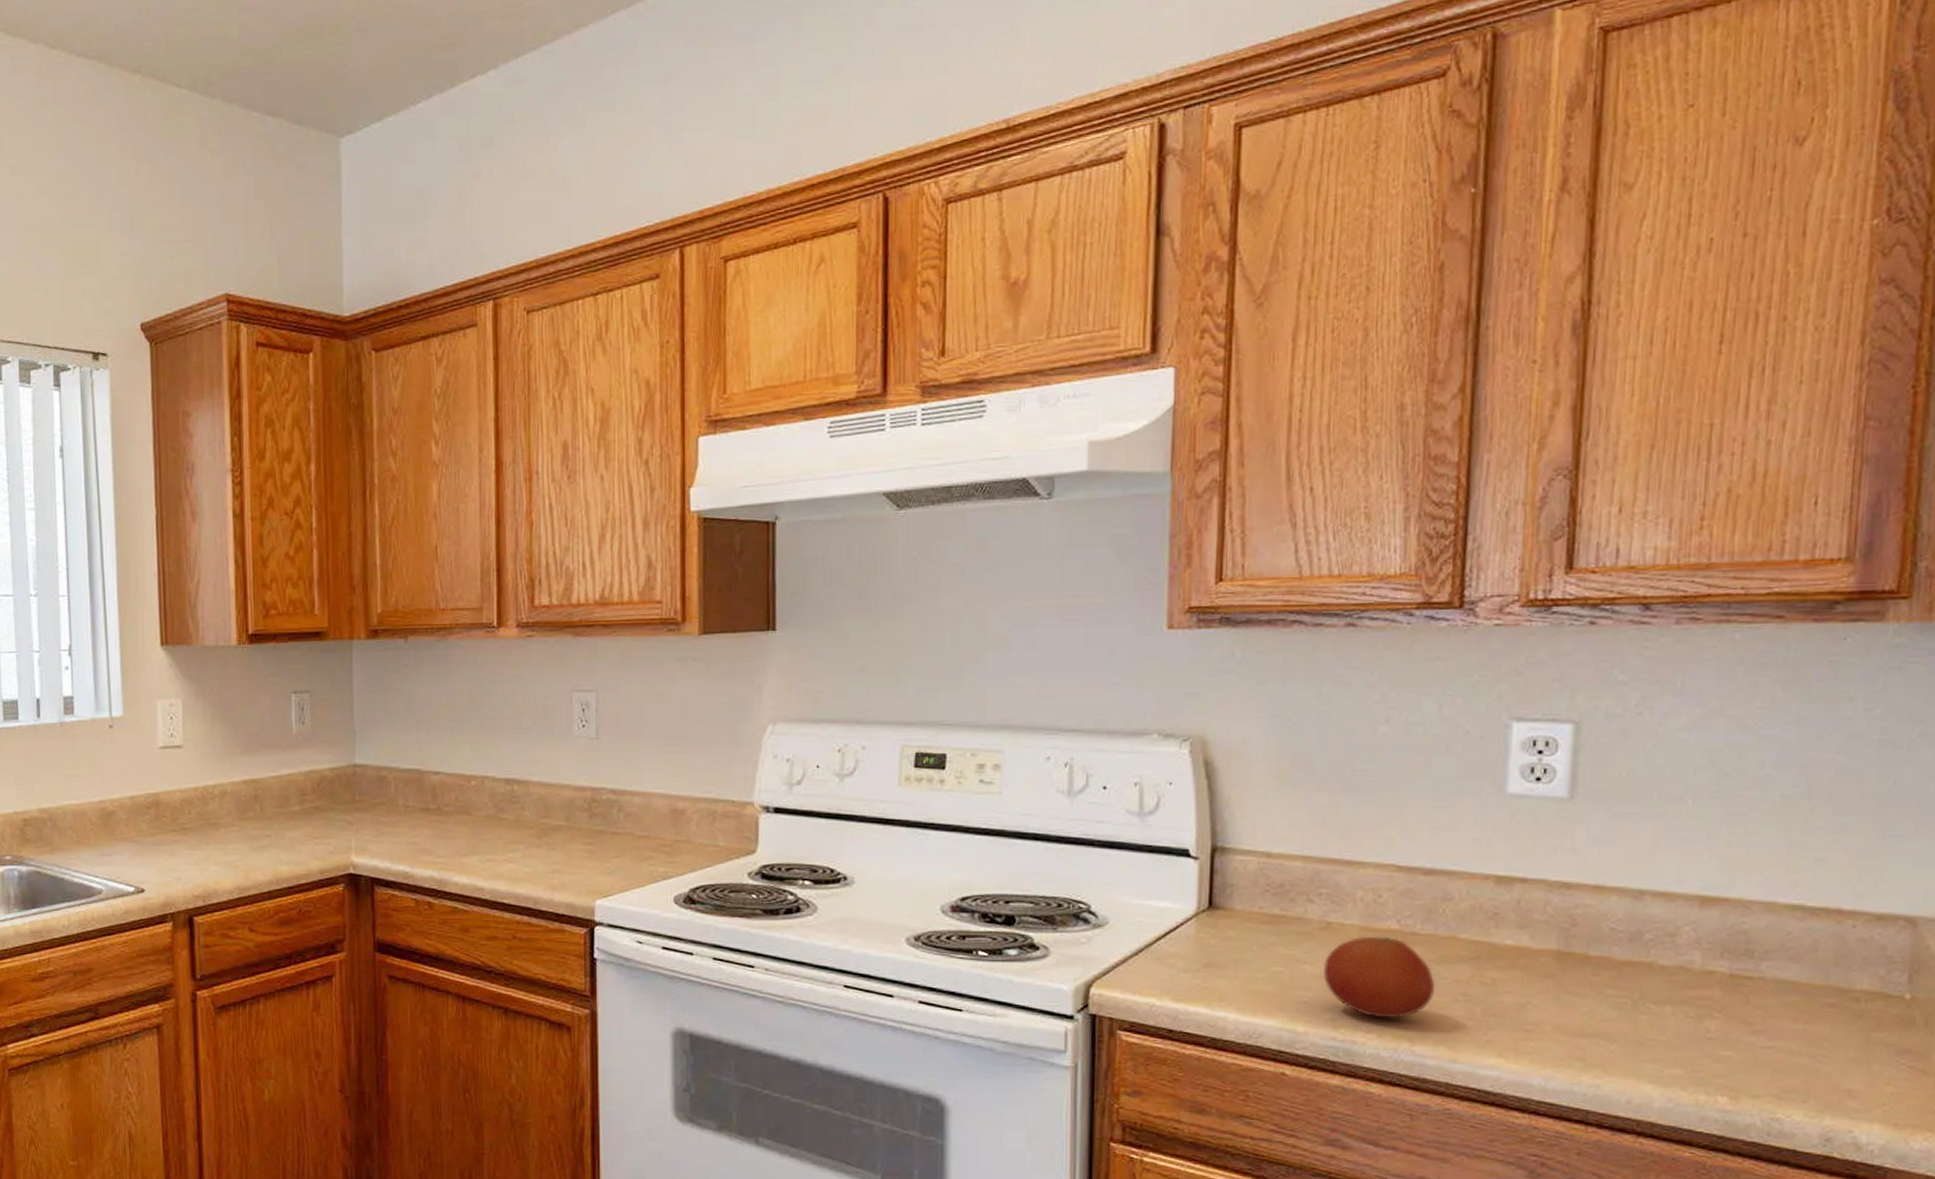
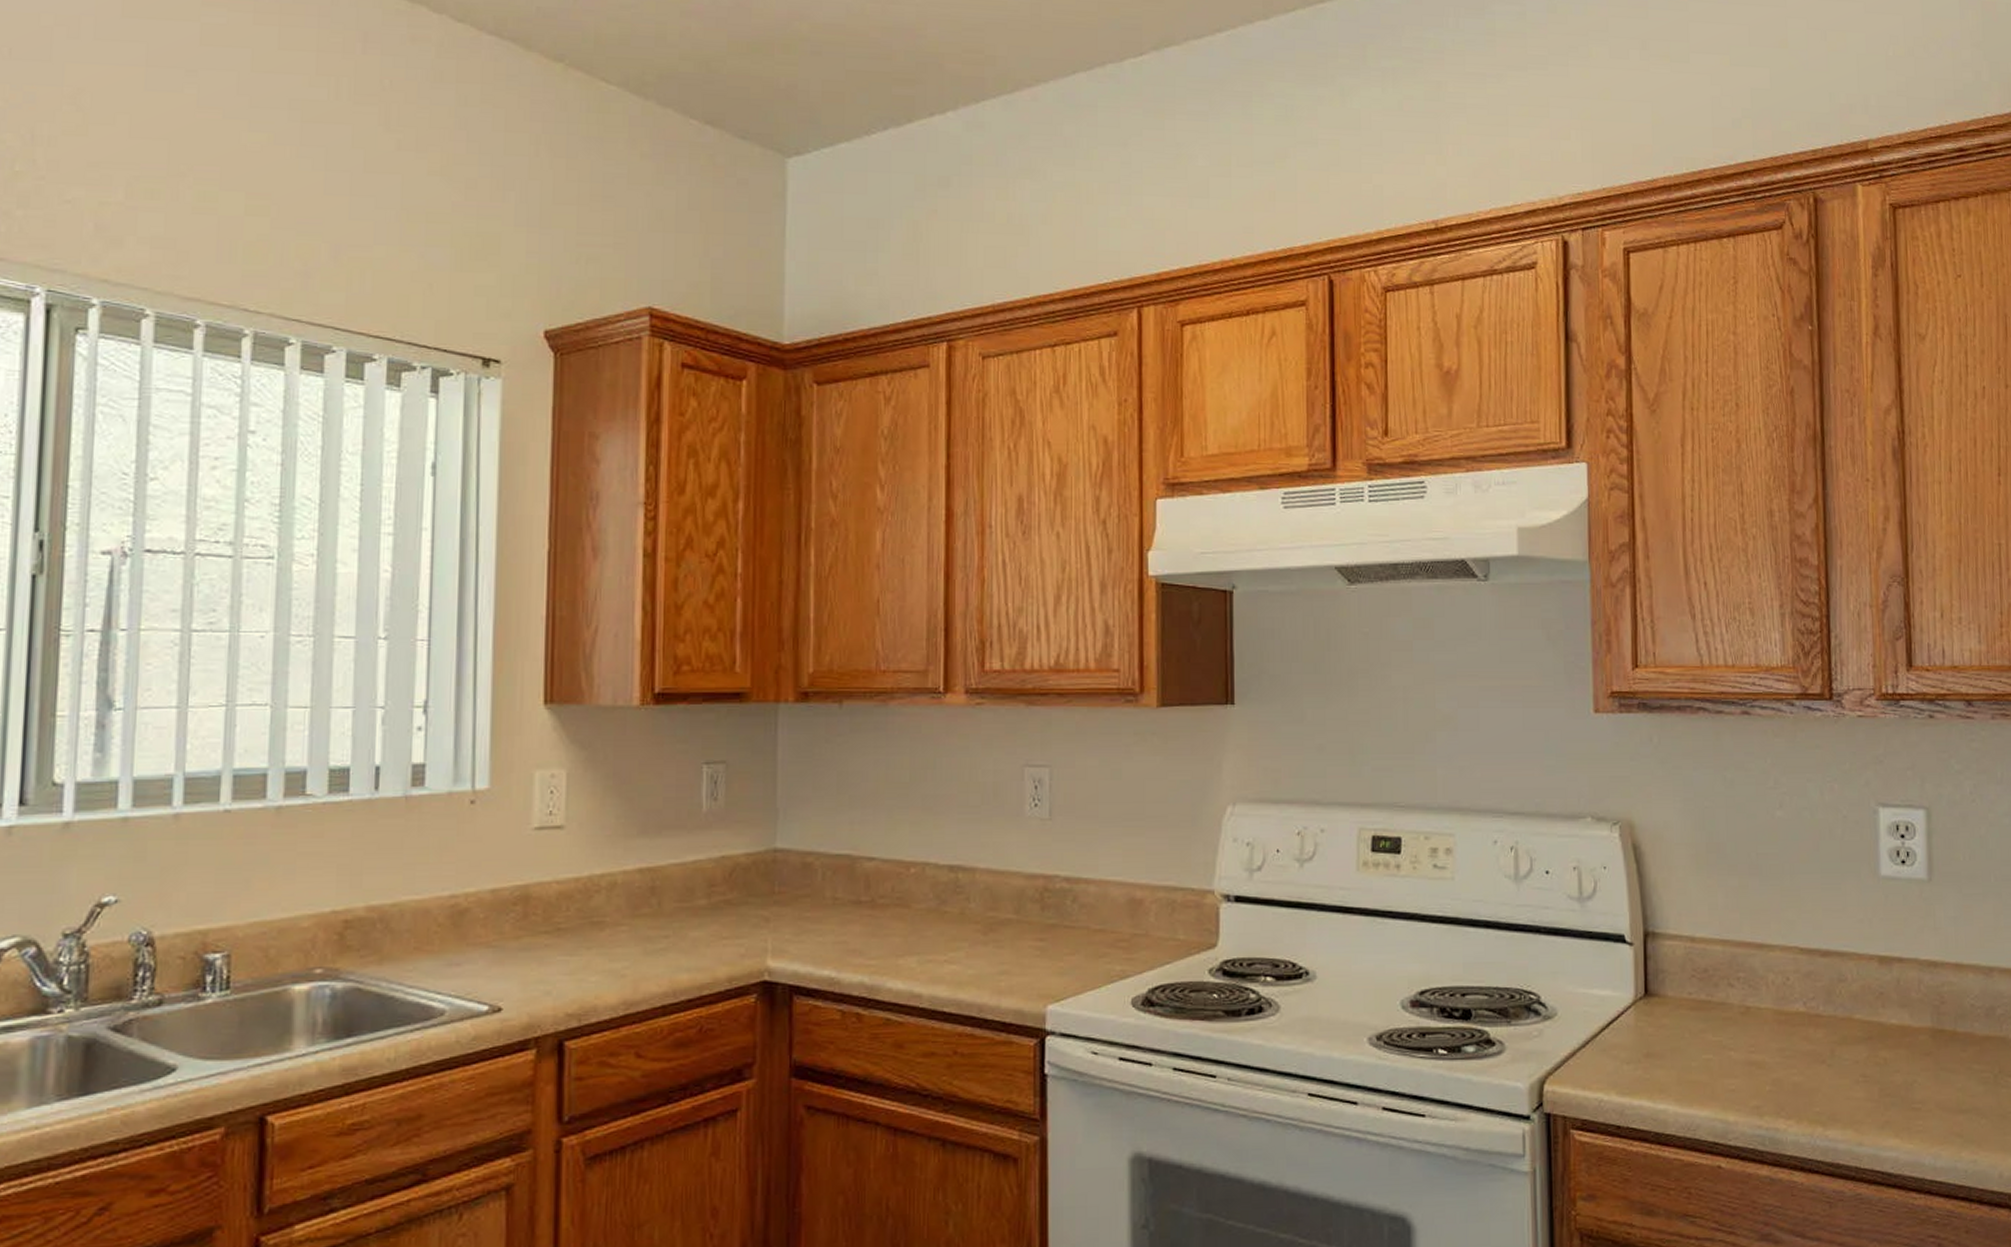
fruit: present [1324,936,1436,1018] -> none [1747,1019,1840,1103]

